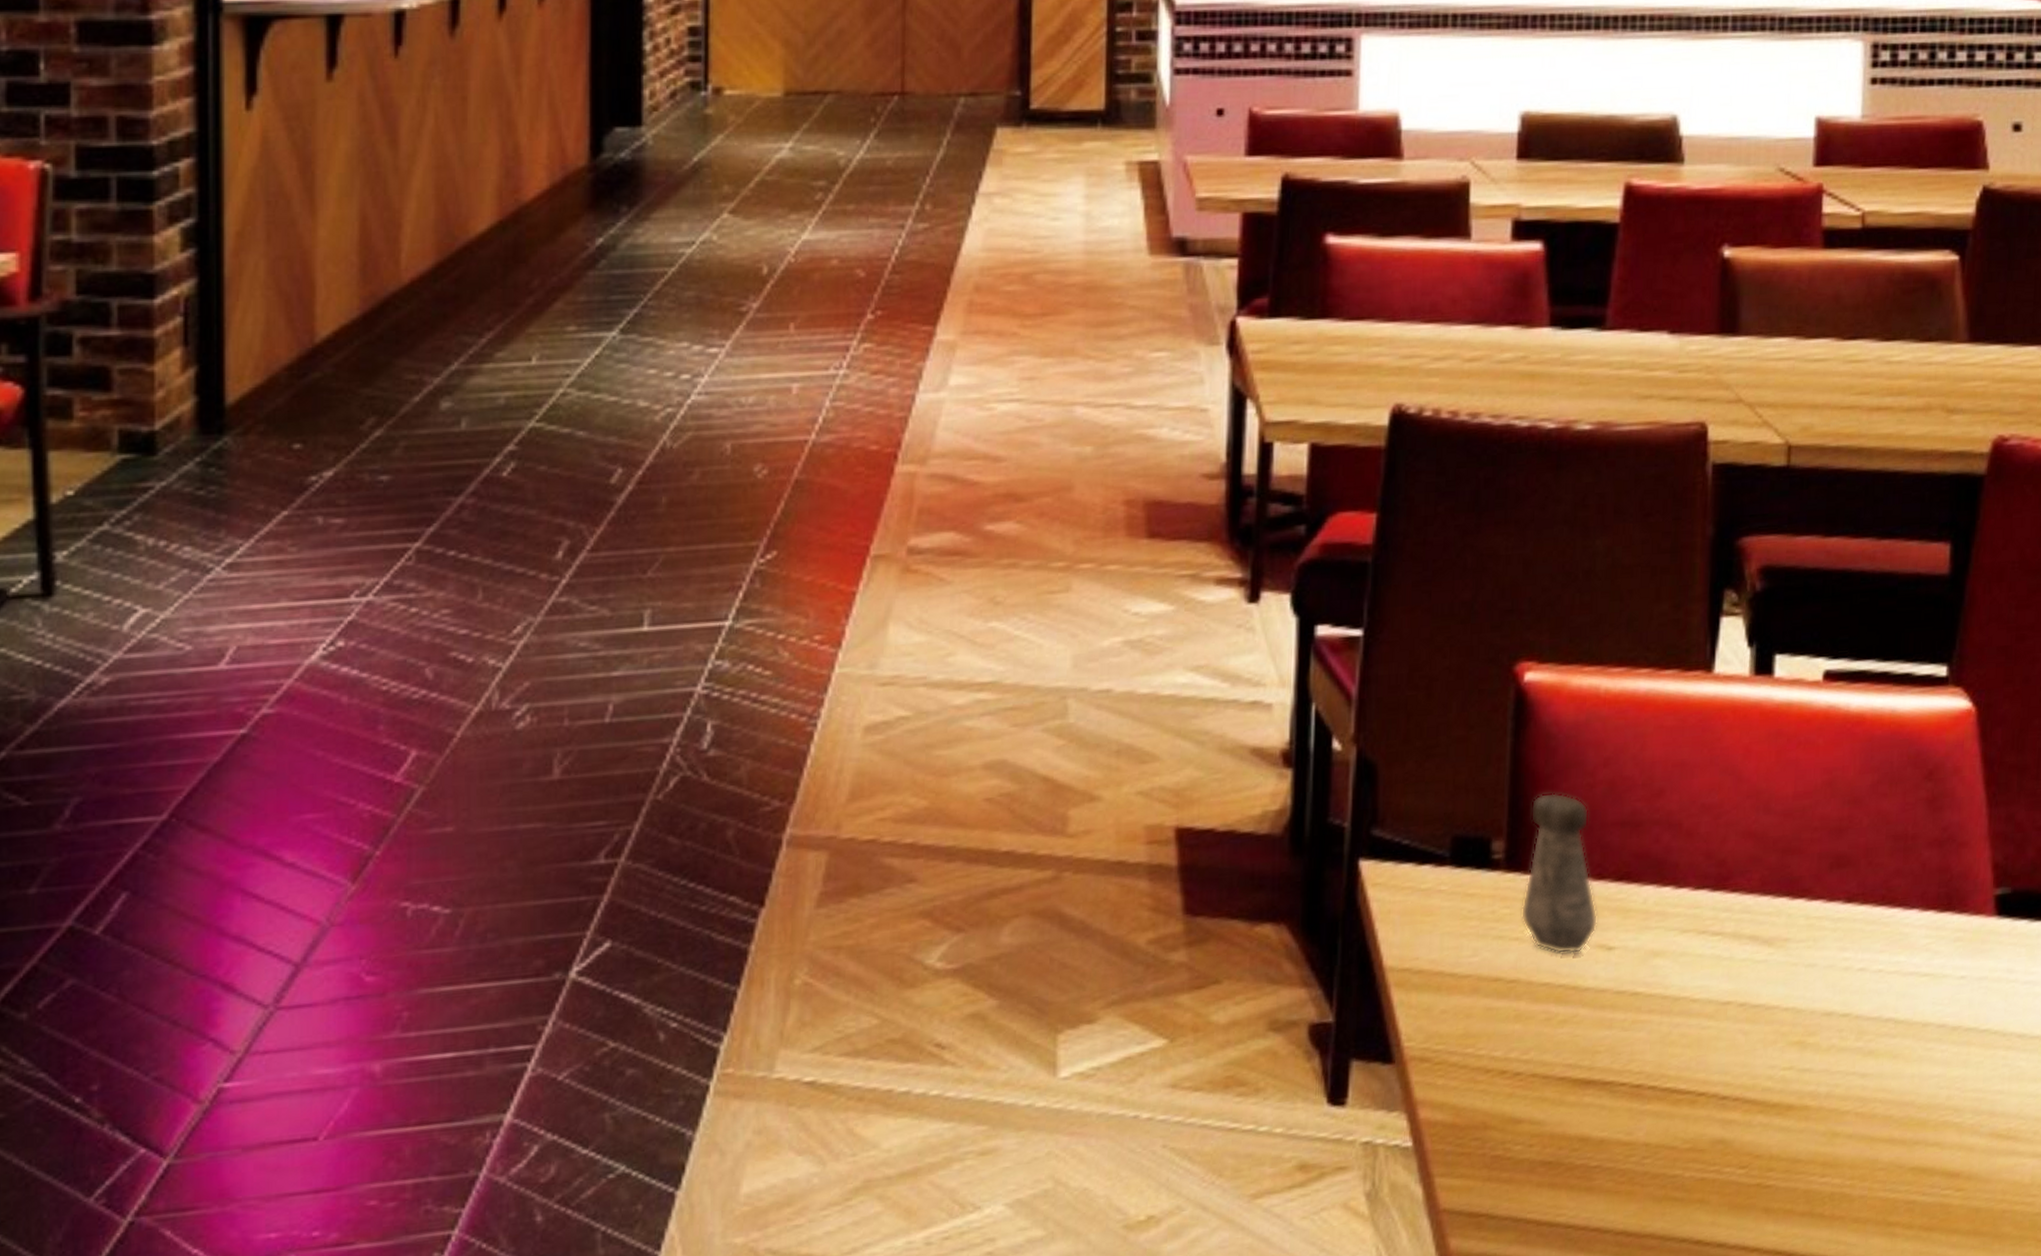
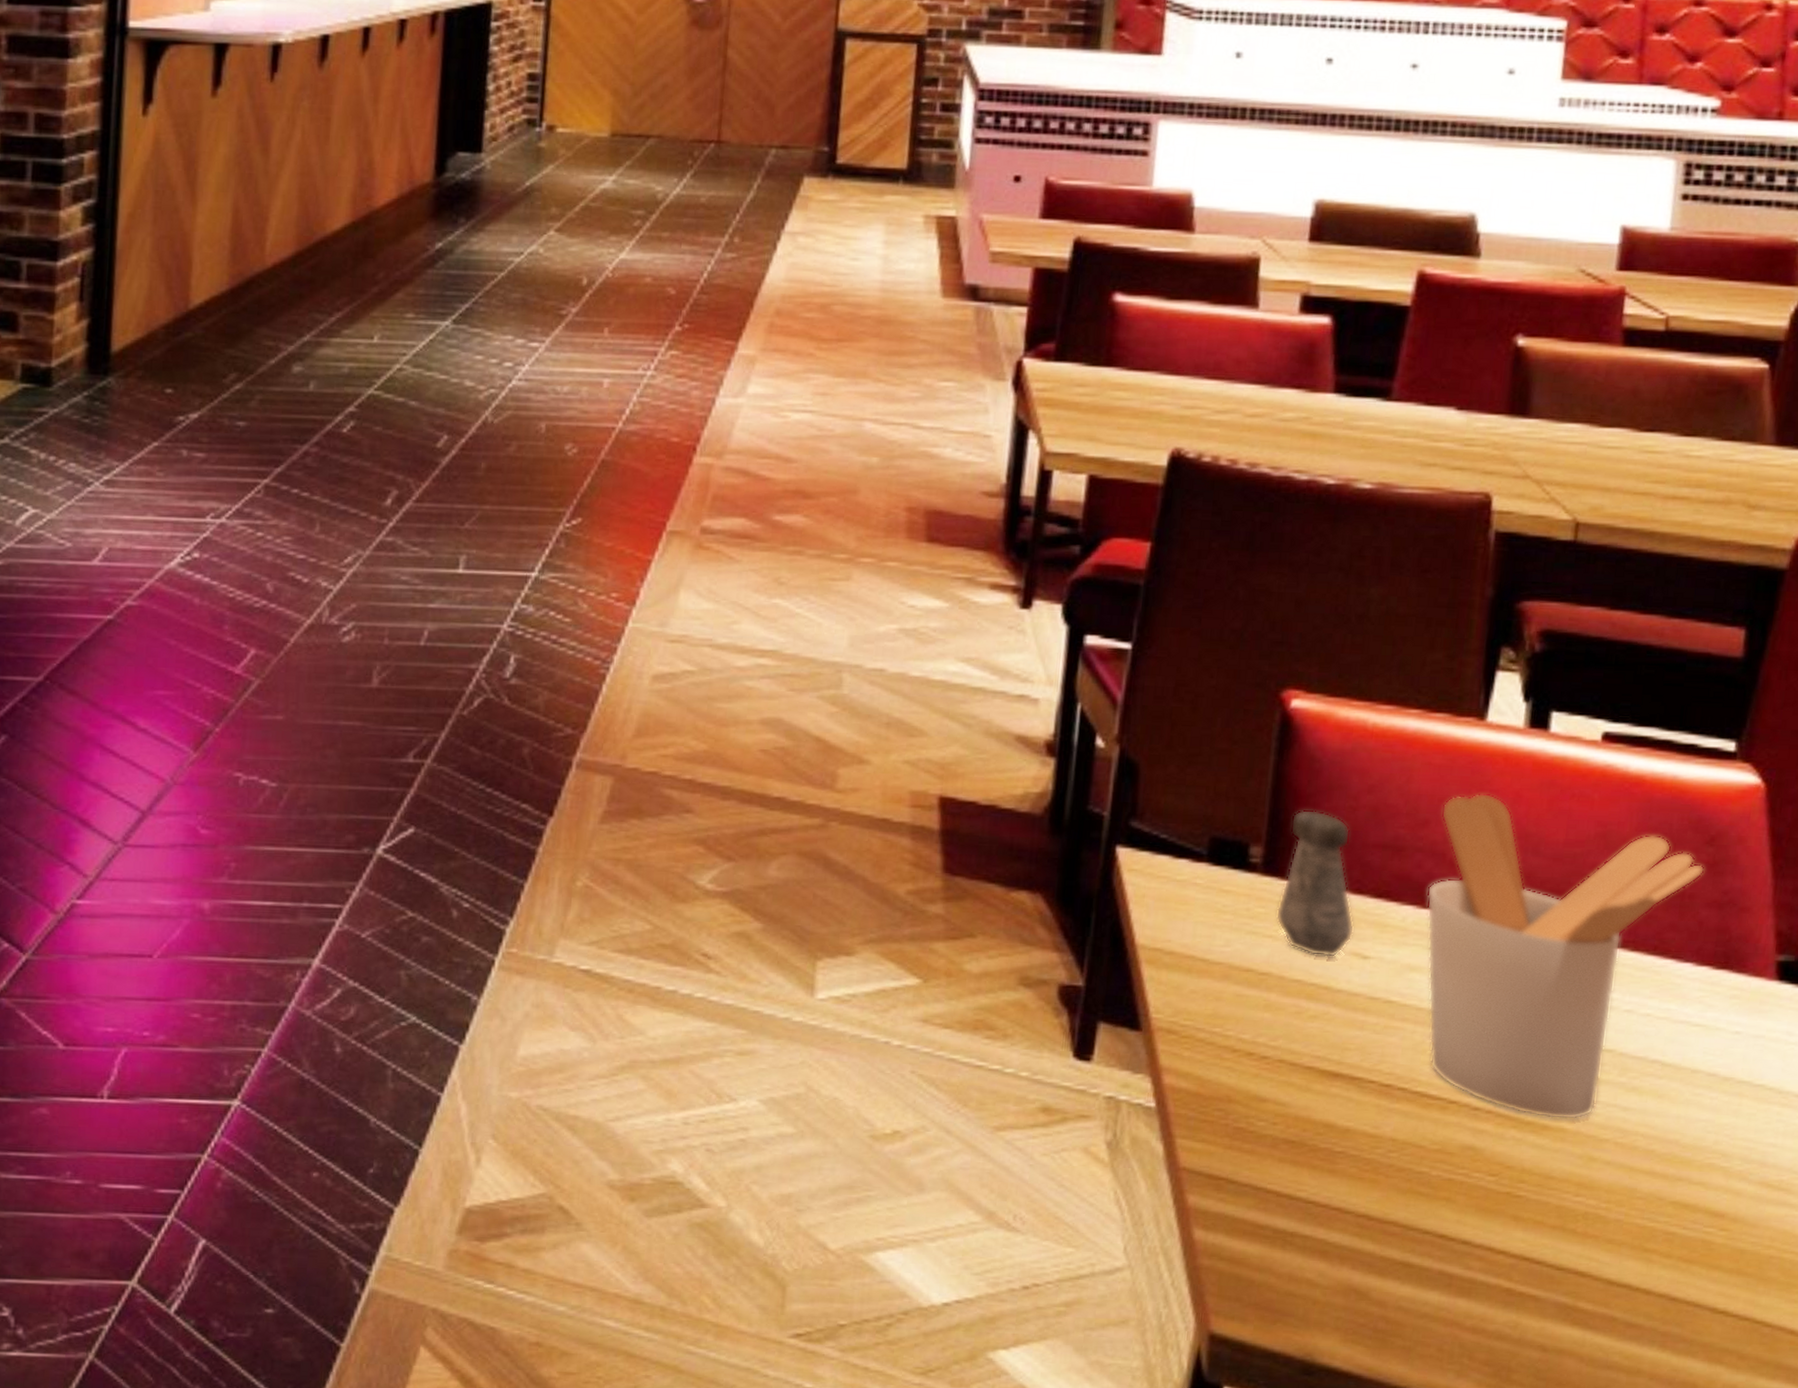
utensil holder: none [1665,751,1925,1098] -> present [1426,793,1705,1120]

